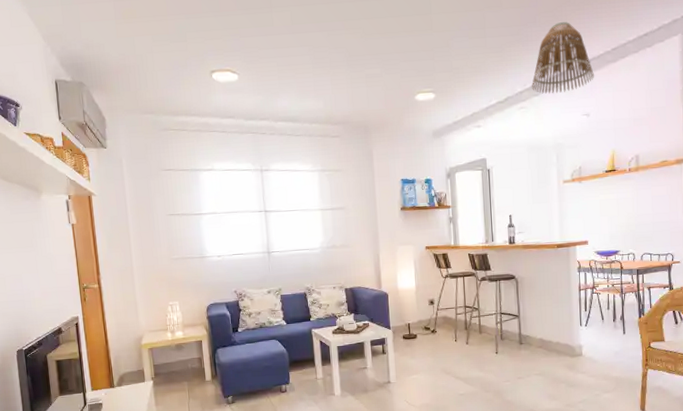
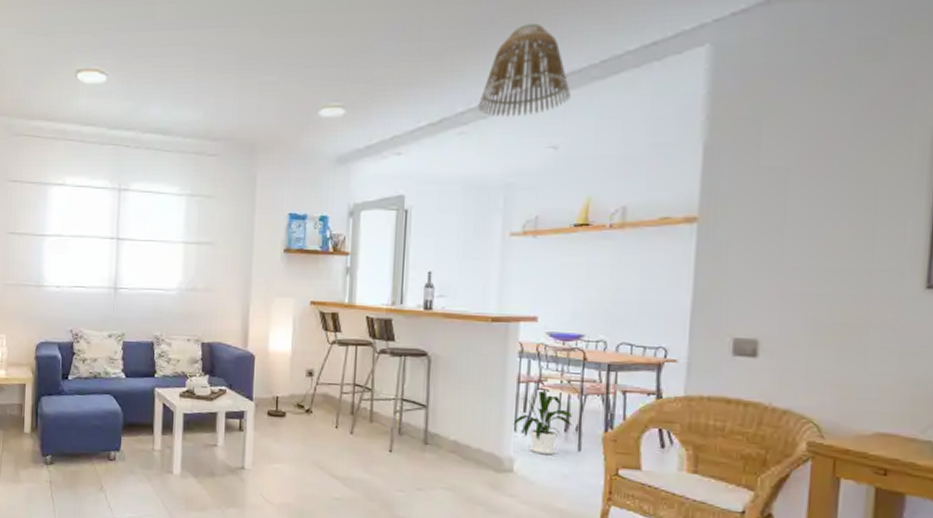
house plant: none [579,295,618,340] -> present [513,391,573,455]

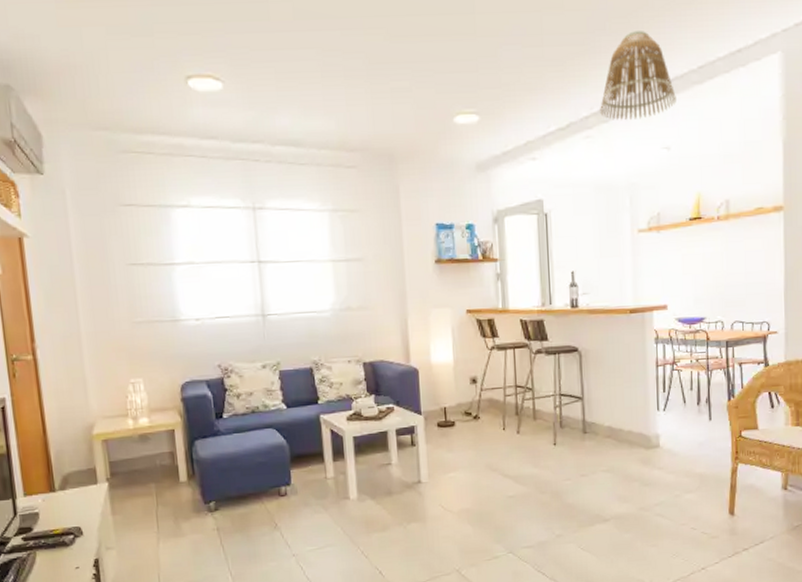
house plant: present [513,391,573,455] -> none [656,372,703,428]

